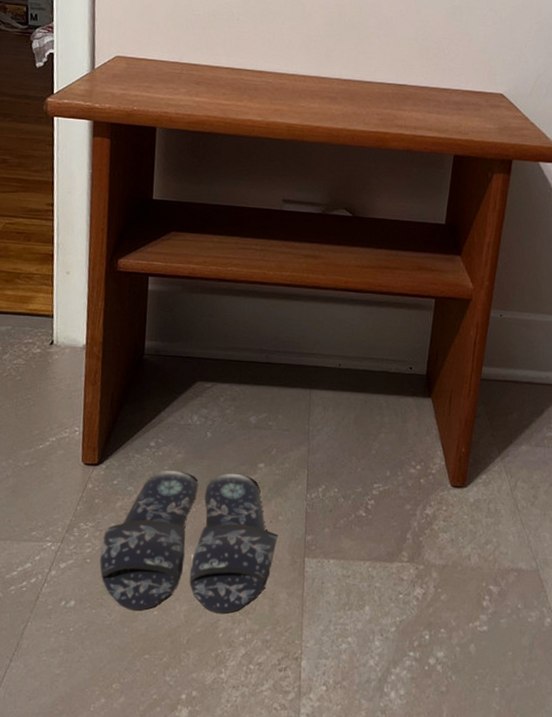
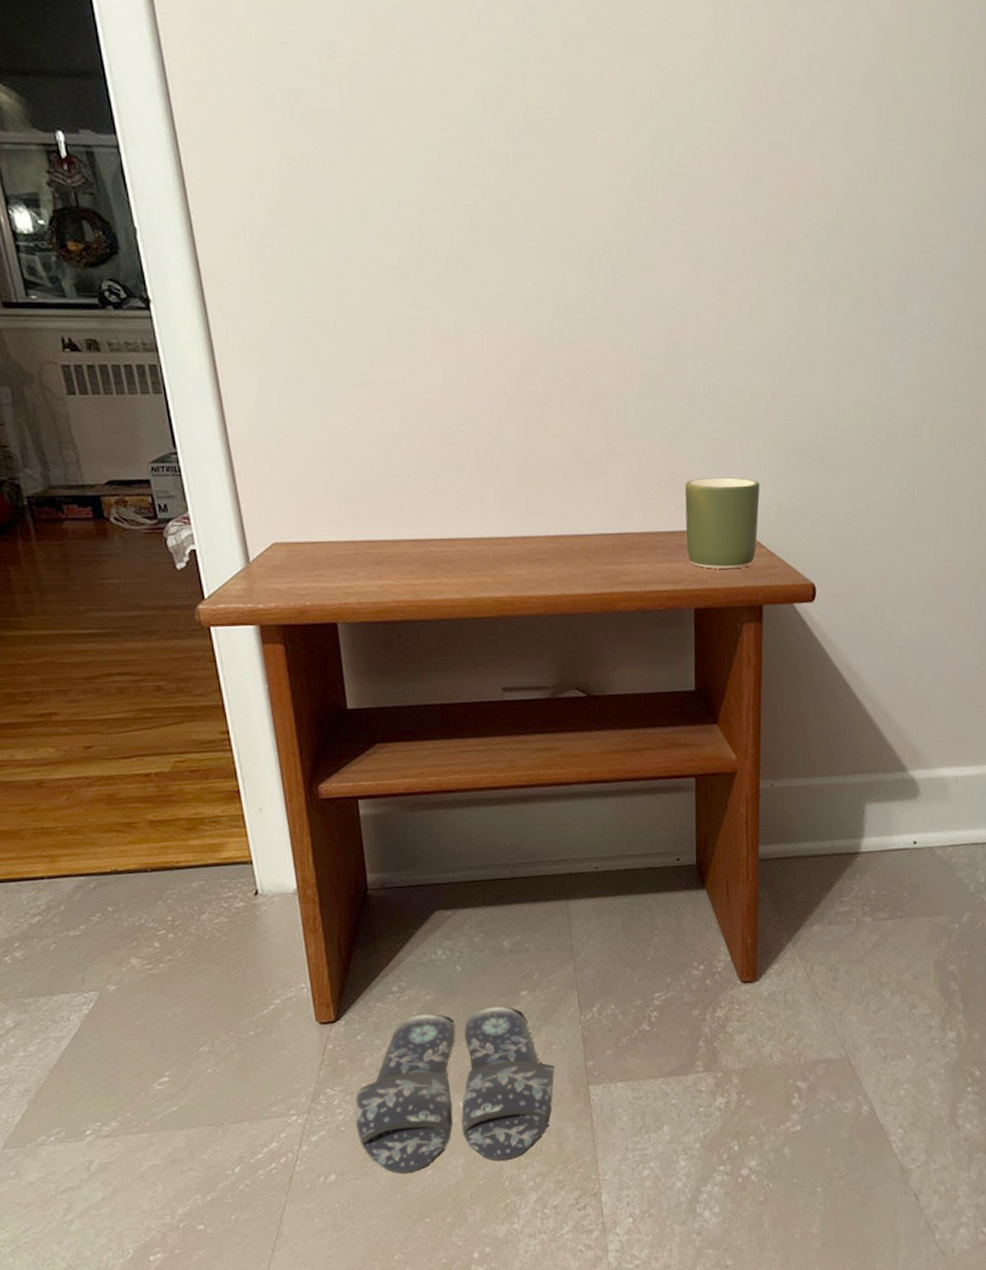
mug: none [454,47,523,127] -> present [684,477,761,570]

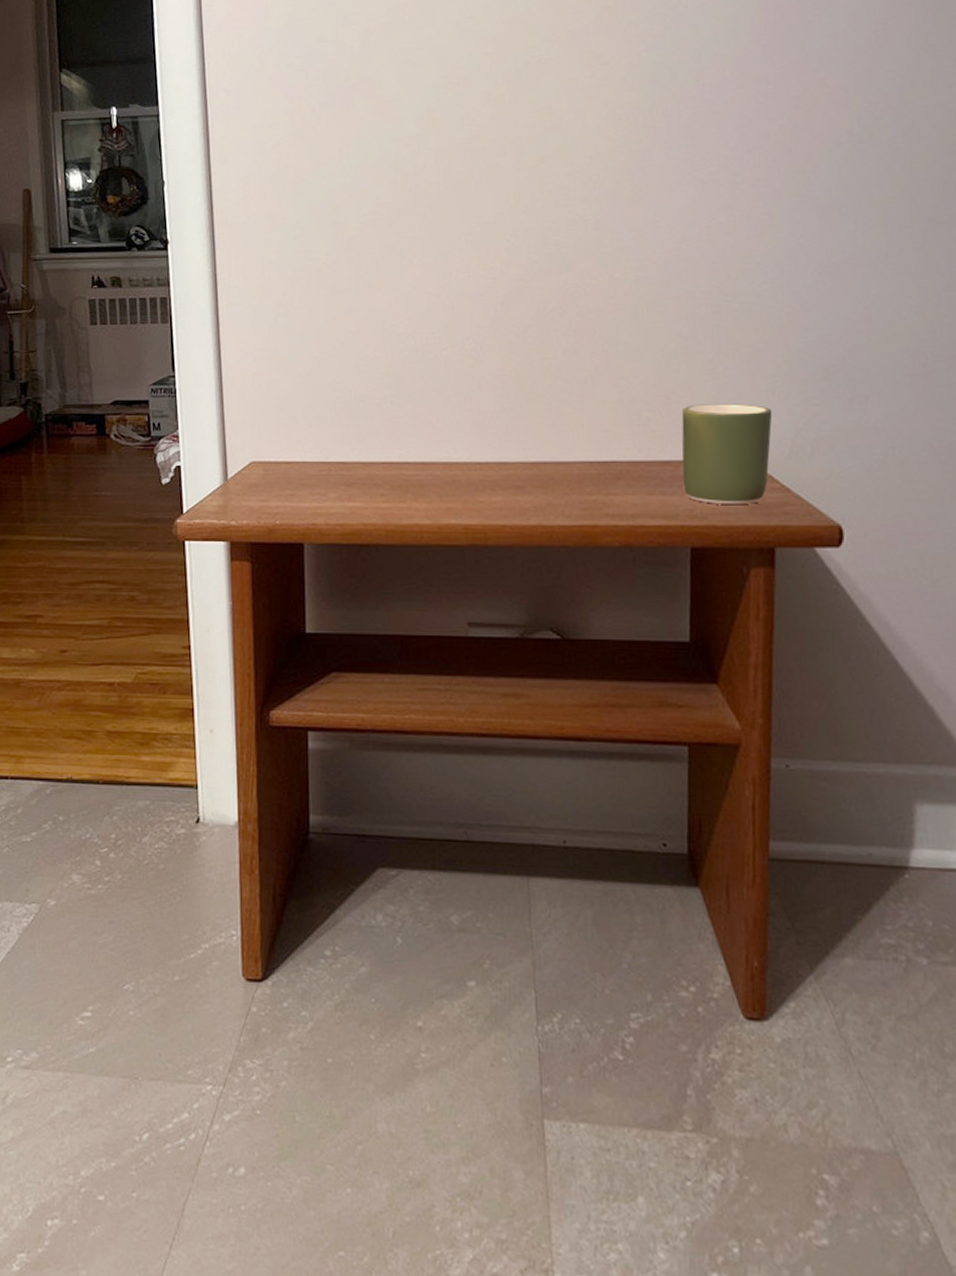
slippers: present [355,1006,555,1174] -> none [273,989,504,1198]

